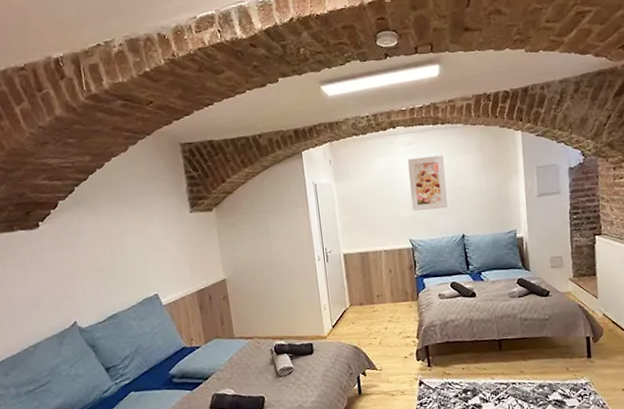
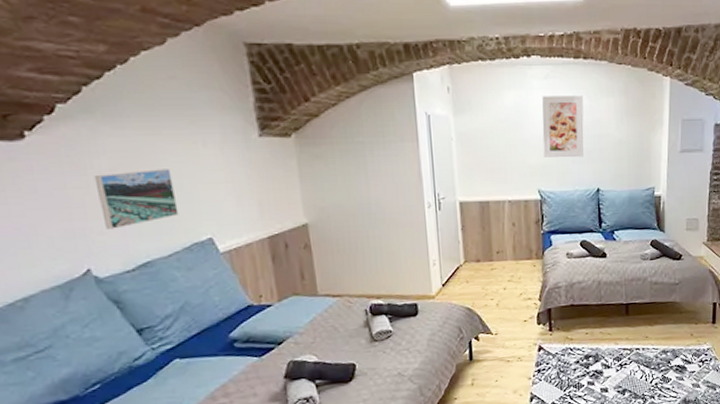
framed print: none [80,242,135,291] -> present [94,169,179,229]

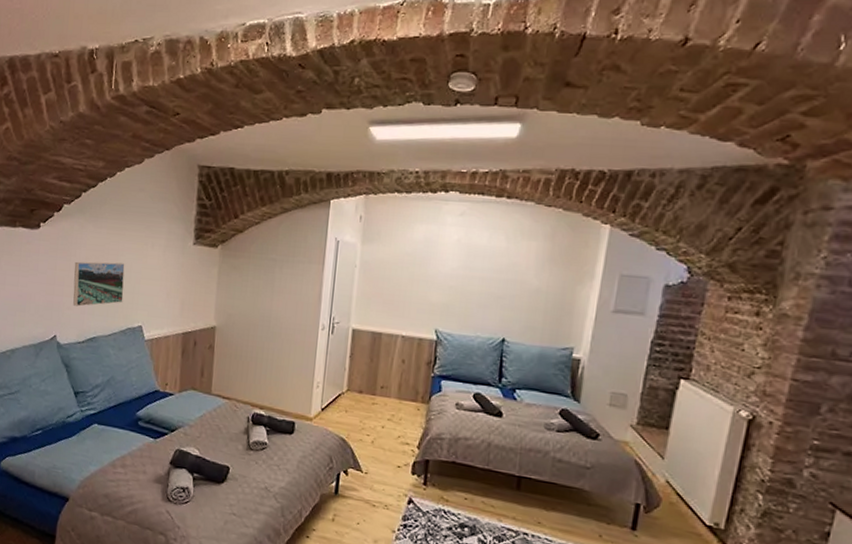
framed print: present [542,95,584,158] -> none [446,233,500,302]

